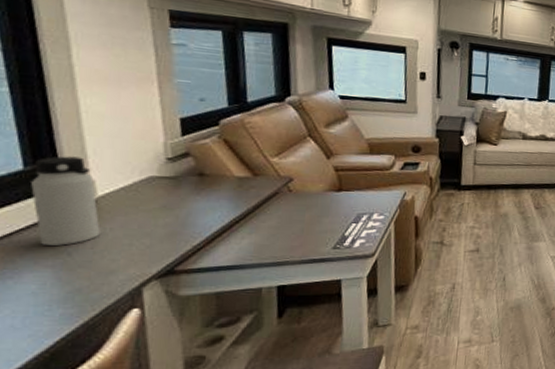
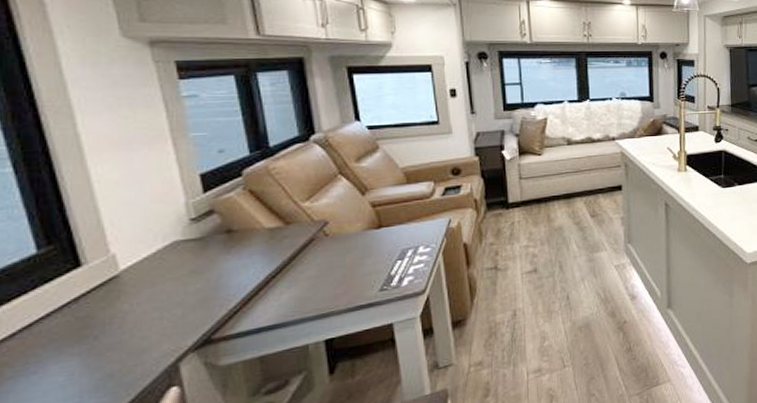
water bottle: present [31,156,100,246] -> none [47,231,127,332]

